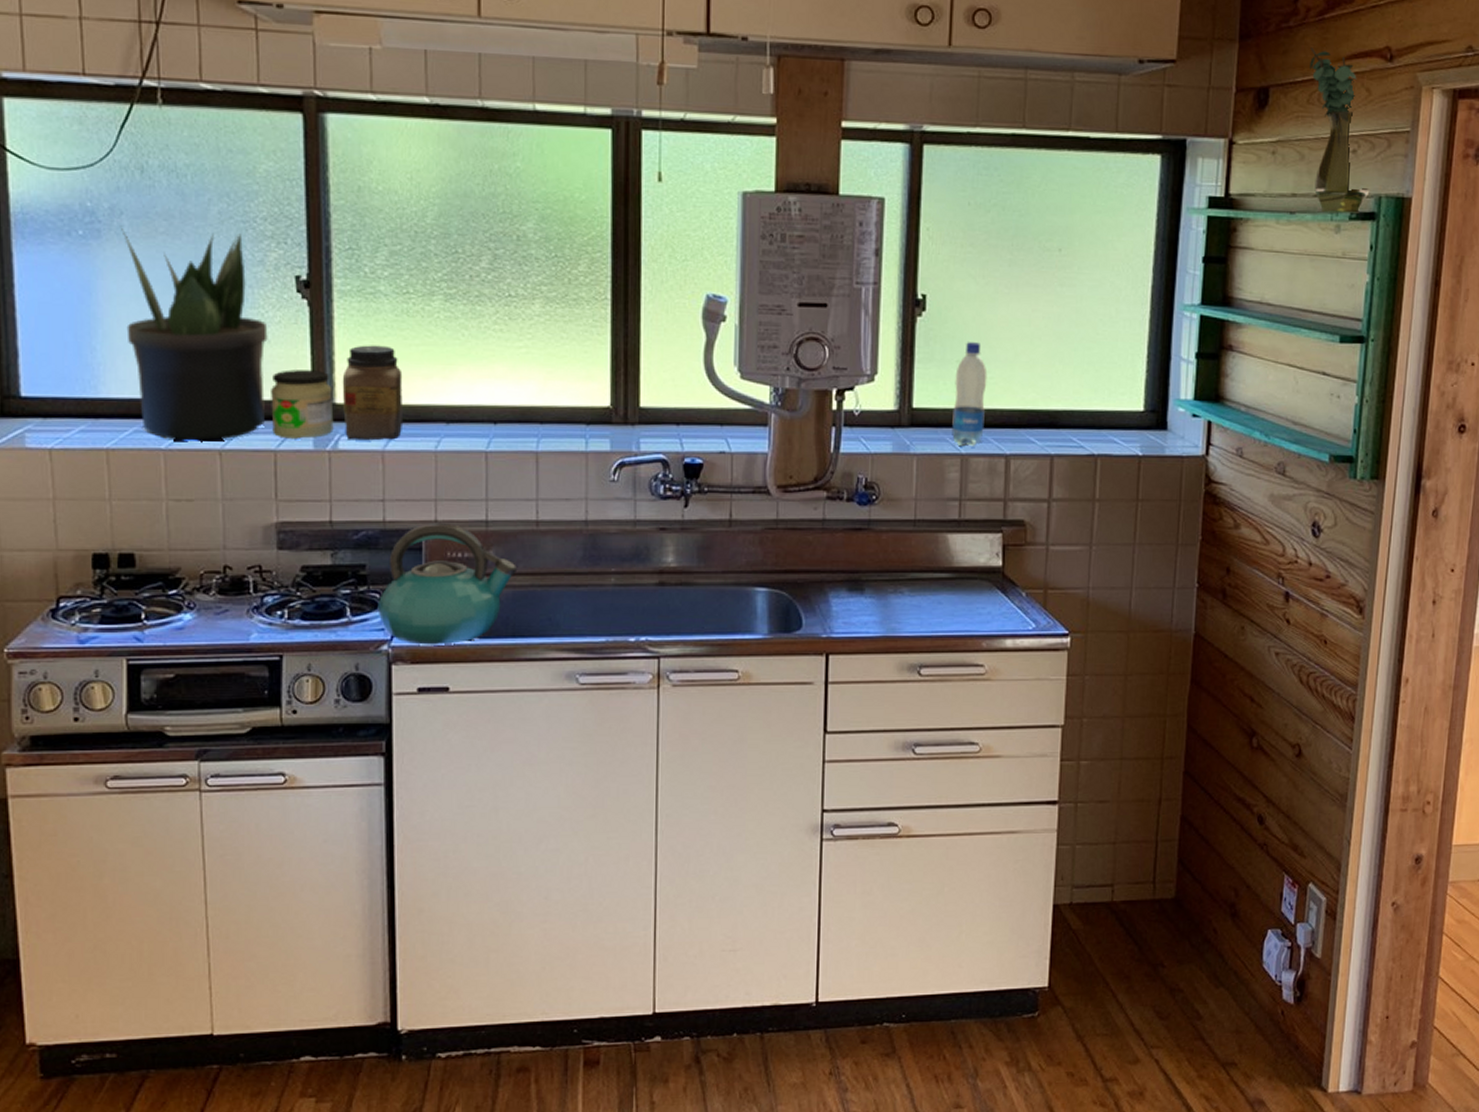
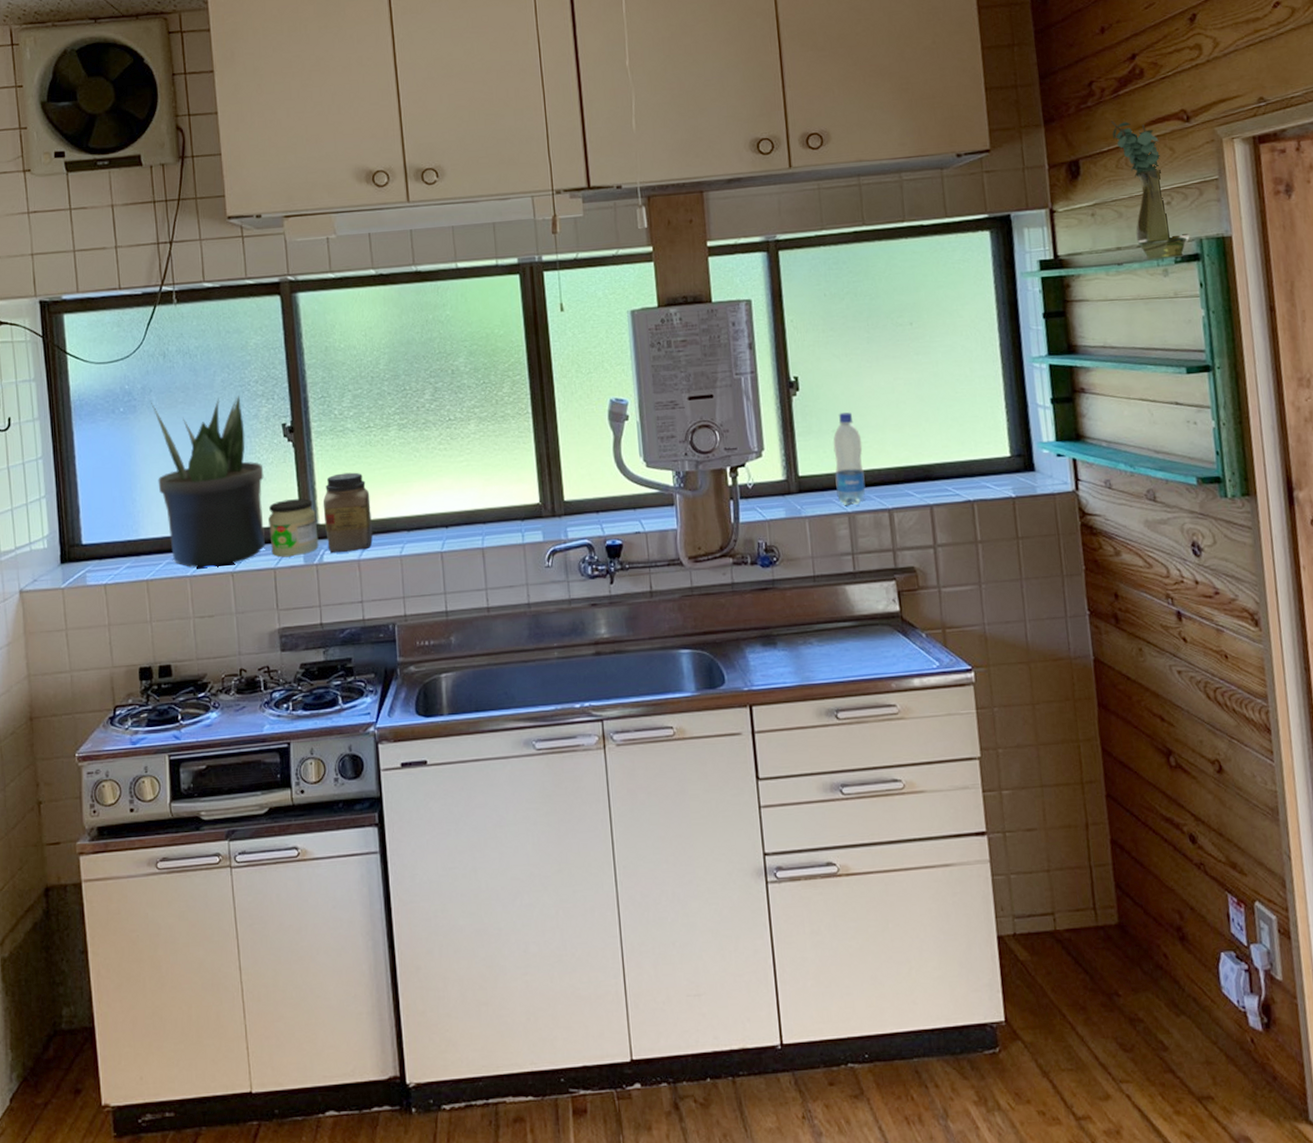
kettle: present [377,522,518,645] -> none [363,616,476,725]

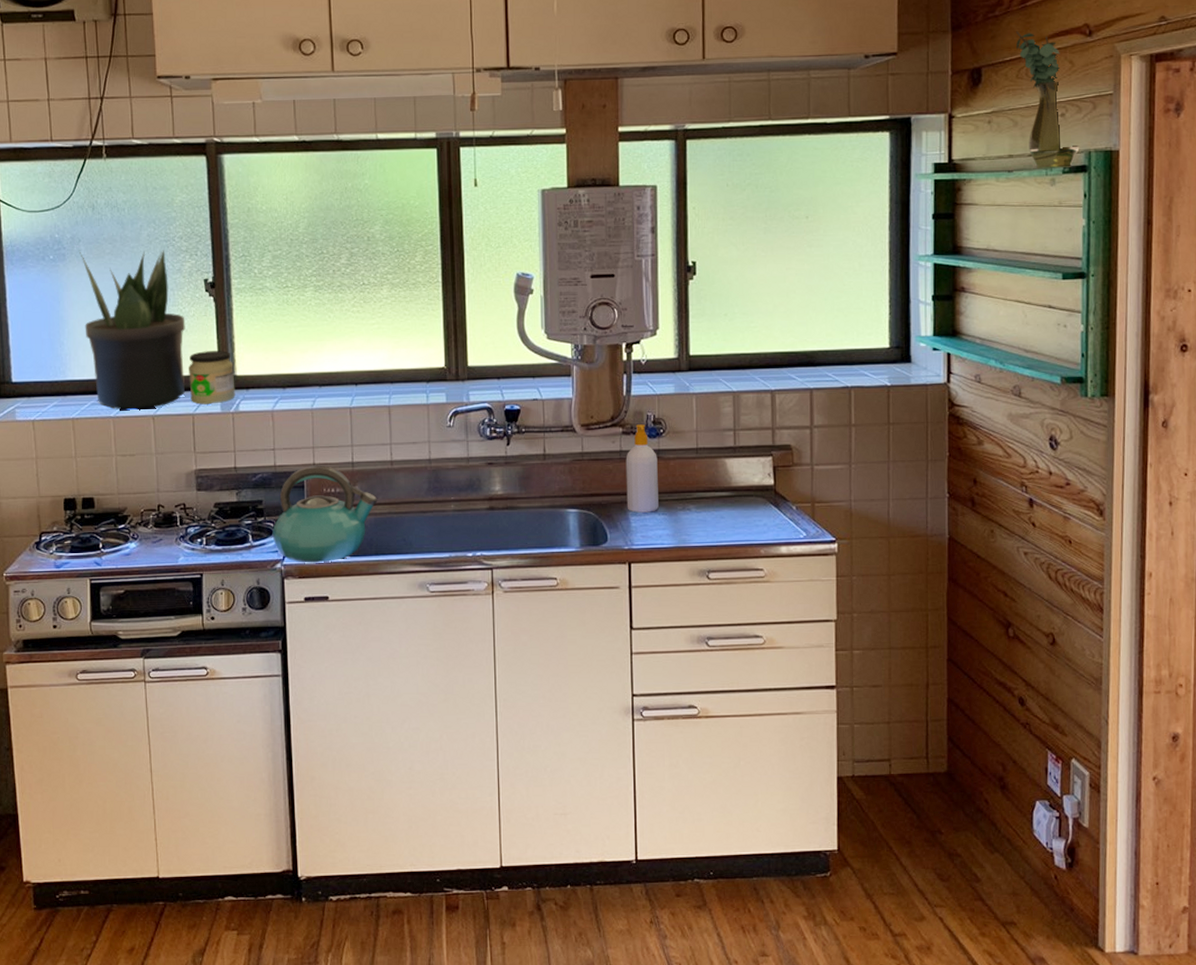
jar: present [322,472,373,554] -> none [240,328,286,404]
kettle: none [363,616,476,725] -> present [272,465,378,563]
soap bottle: none [738,553,778,650] -> present [625,424,659,513]
bottle: present [833,412,866,506] -> none [724,298,752,386]

